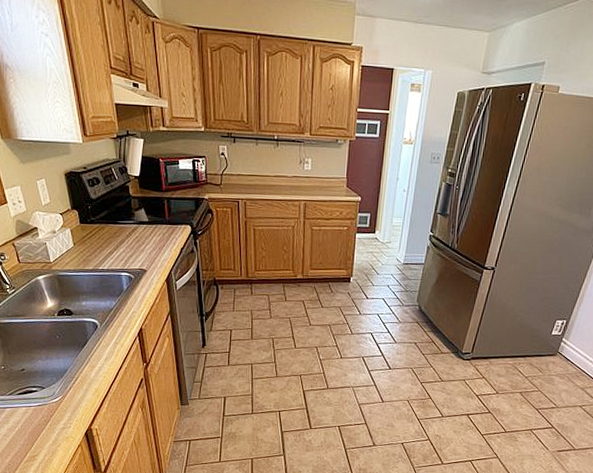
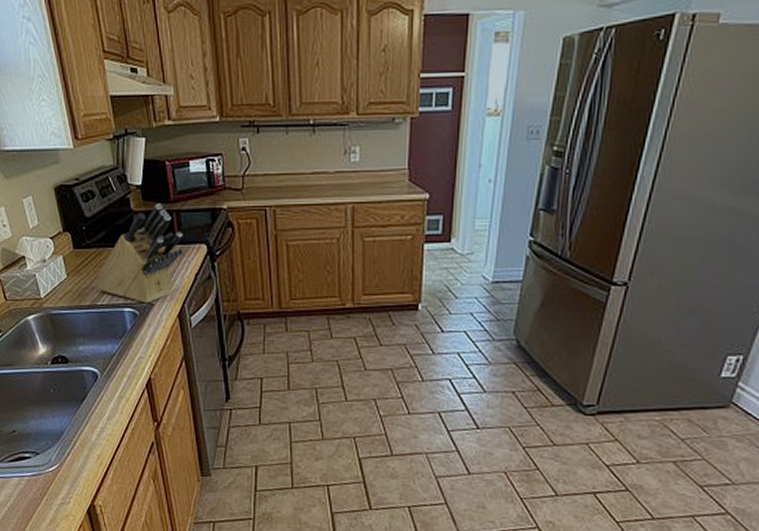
knife block: none [97,191,172,270] -> present [94,203,183,304]

